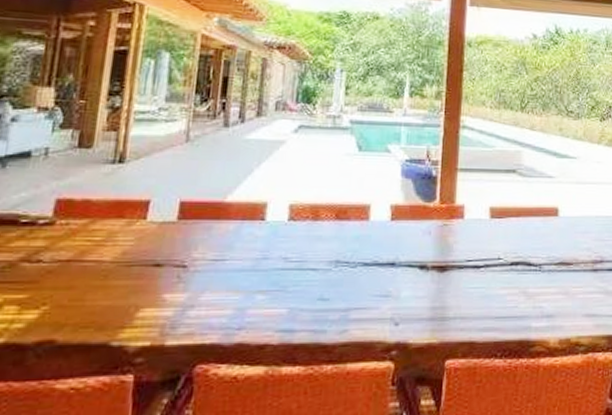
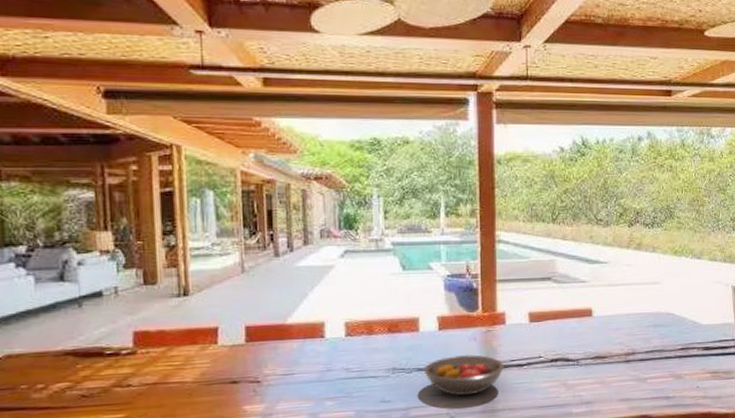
fruit bowl: none [369,249,460,299] -> present [423,354,504,396]

